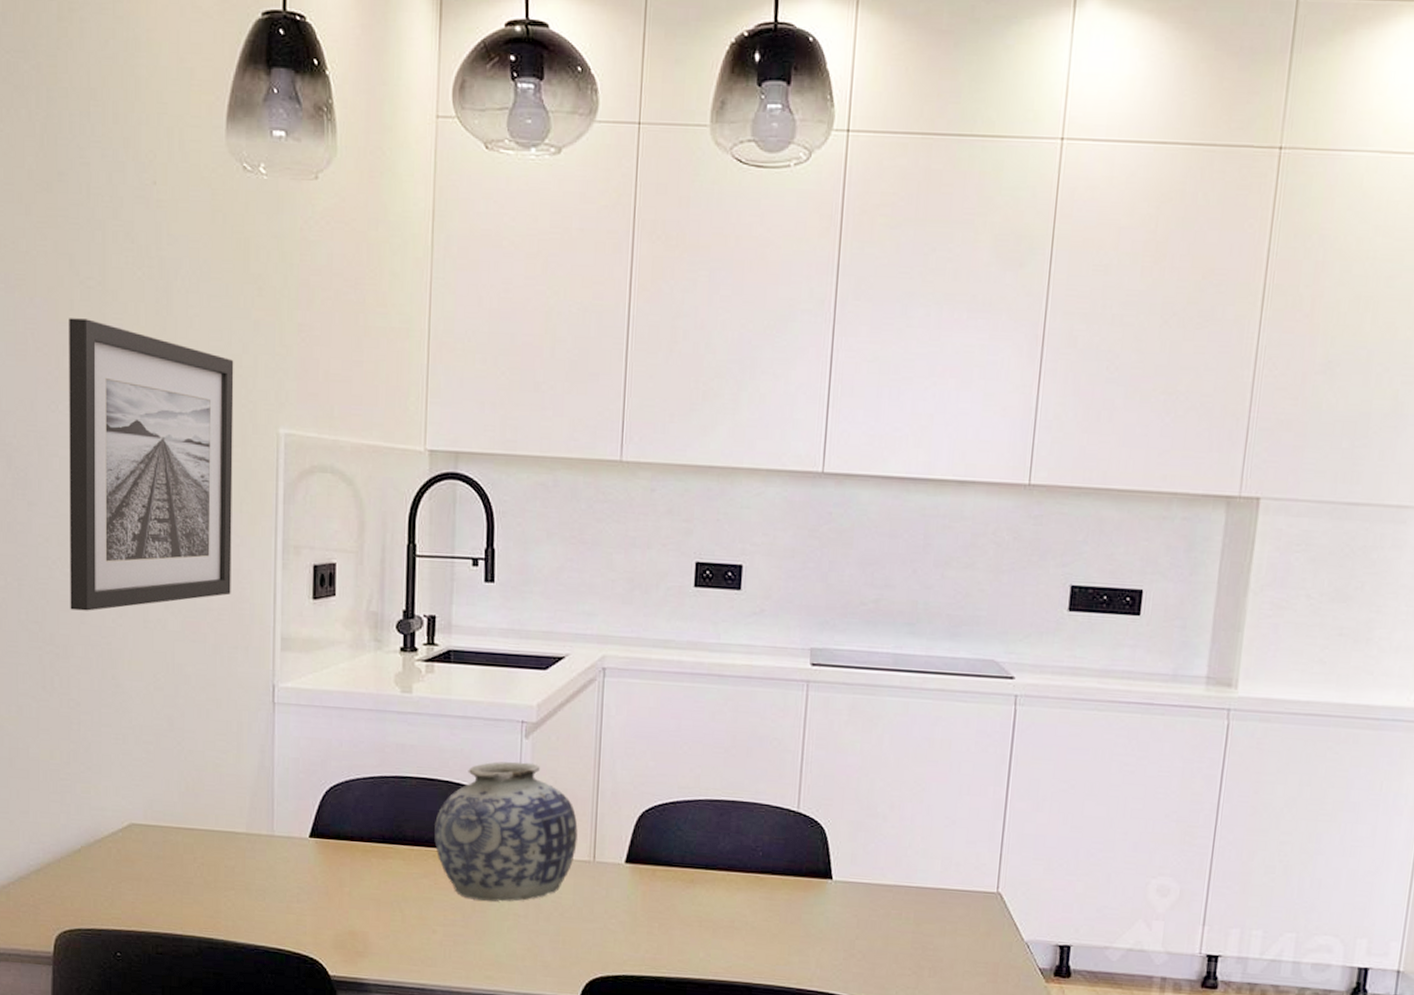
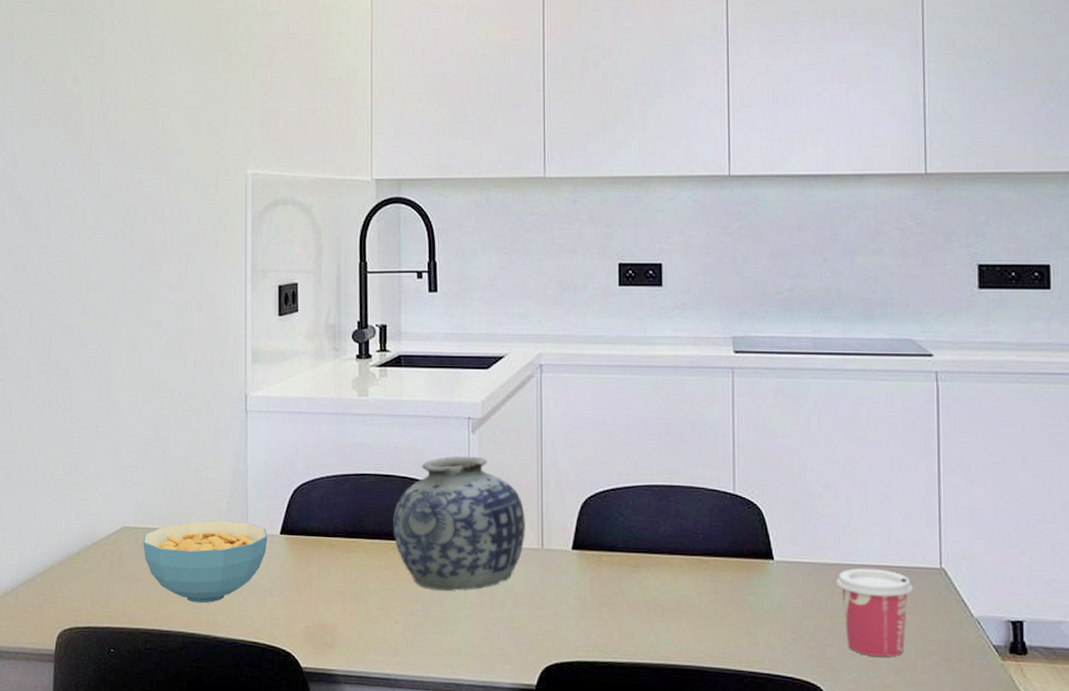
wall art: present [69,318,234,611] -> none [72,90,209,337]
cereal bowl: none [154,820,295,908] -> present [143,520,268,604]
cup: none [892,890,968,977] -> present [835,568,913,657]

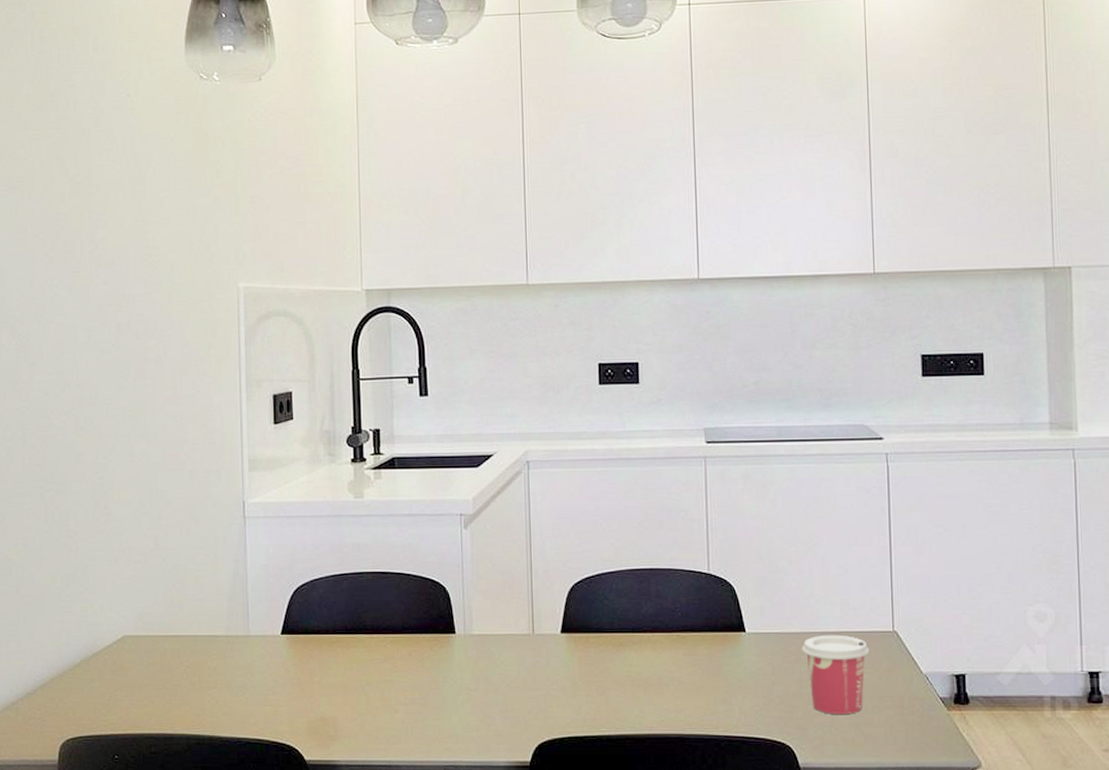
cereal bowl: present [143,520,268,604] -> none [144,624,269,706]
vase: present [393,456,525,591] -> none [391,550,517,678]

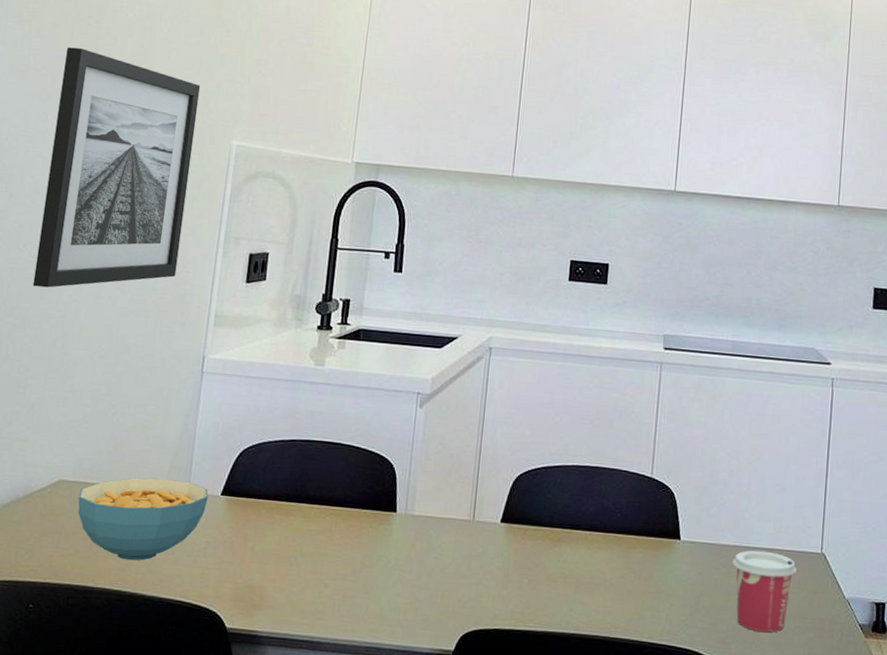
wall art: none [61,208,204,452] -> present [32,47,201,288]
cereal bowl: none [144,624,269,706] -> present [78,478,209,561]

